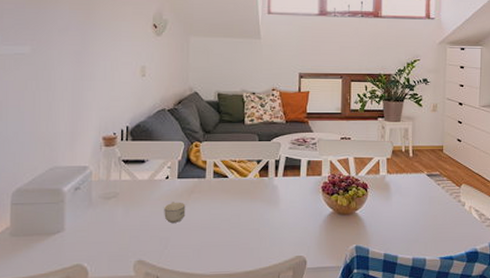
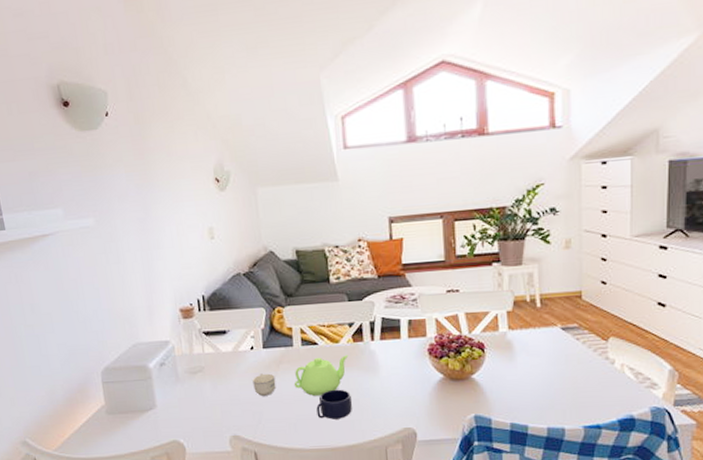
teapot: none [202,188,254,224] -> present [294,355,349,396]
mug: none [220,219,253,247] -> present [316,389,352,420]

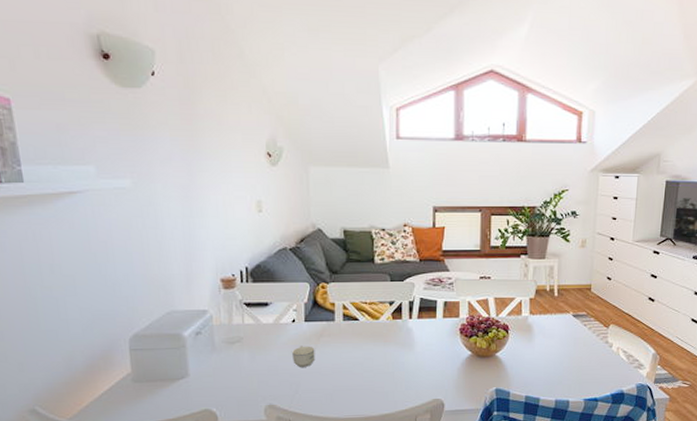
teapot: present [294,355,349,396] -> none [333,331,387,368]
mug: present [316,389,352,420] -> none [353,362,387,391]

